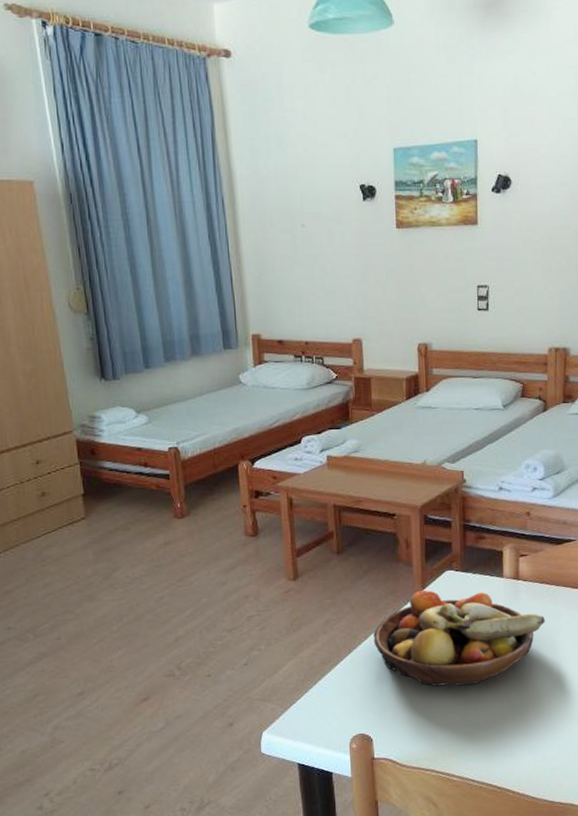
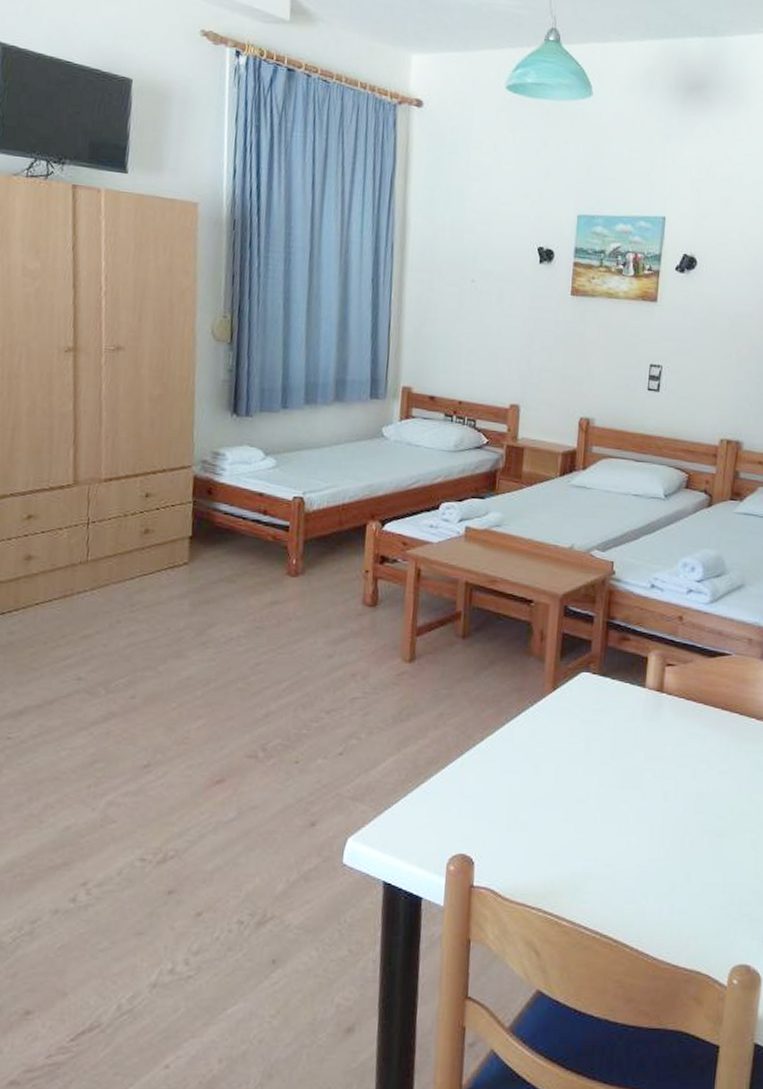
fruit bowl: present [373,590,545,687] -> none [490,691,688,810]

